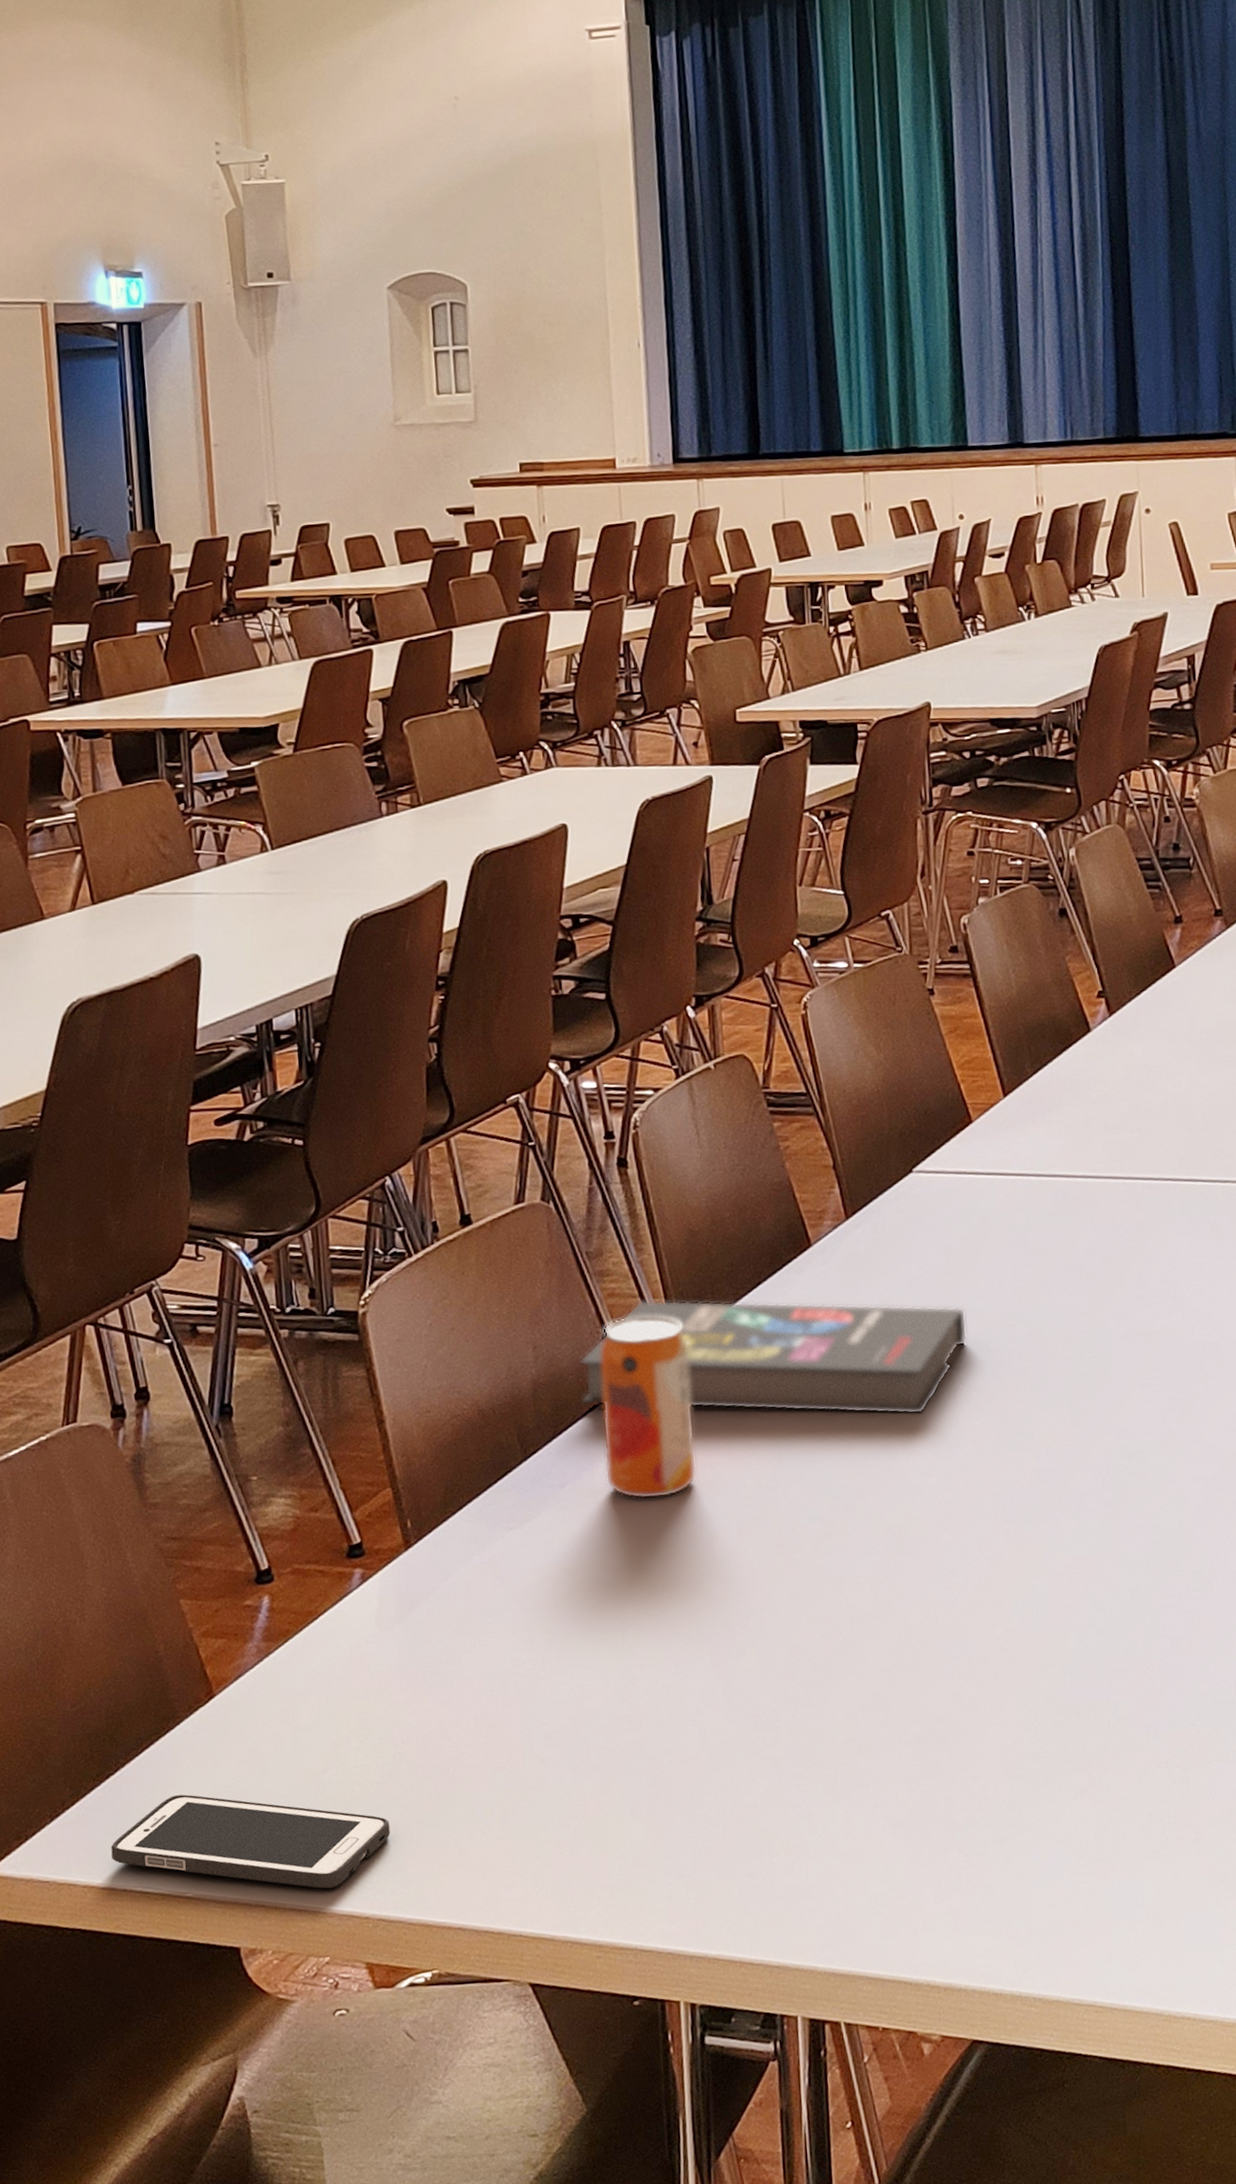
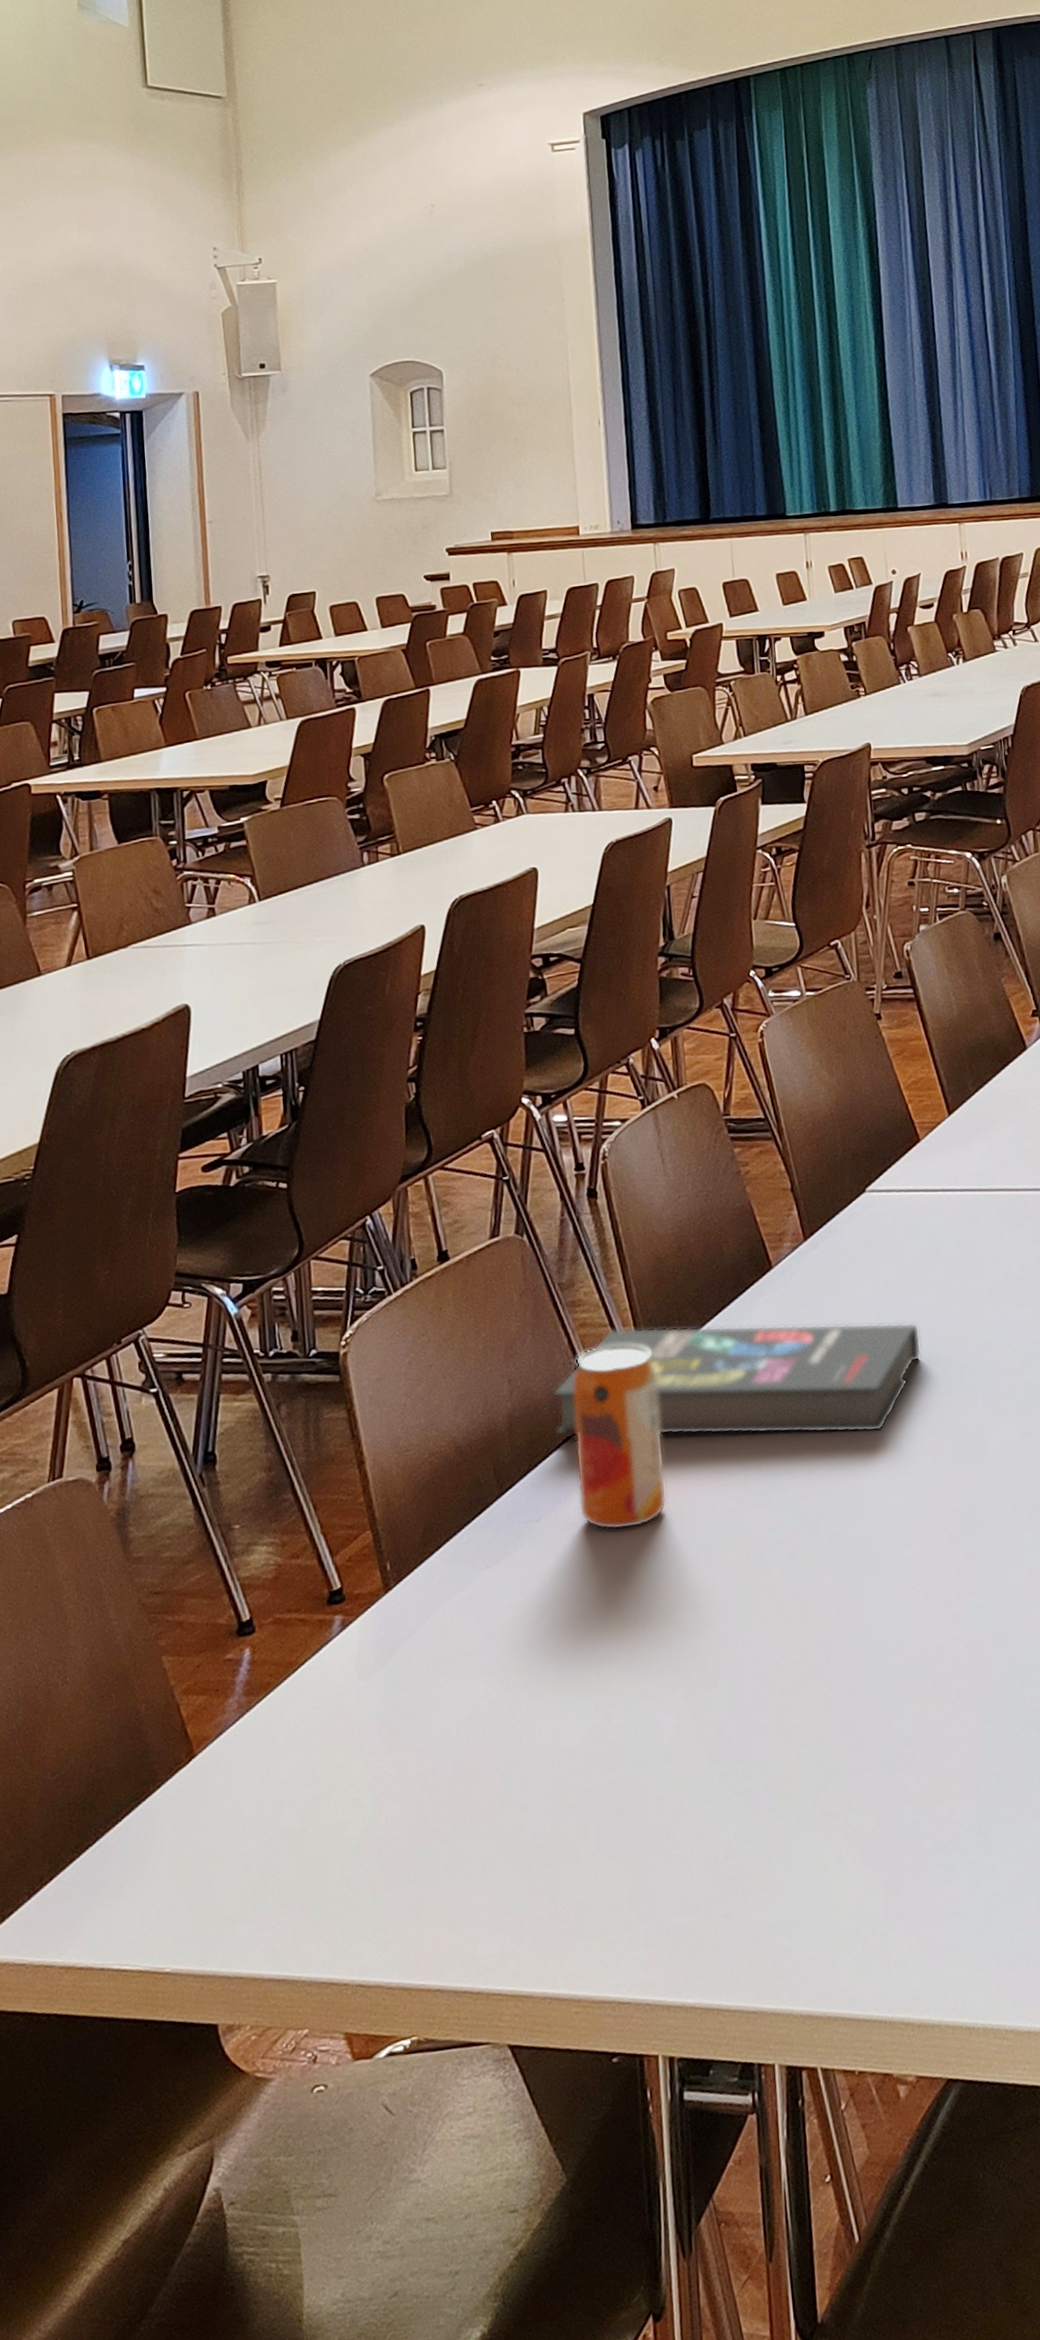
cell phone: present [111,1794,390,1889] -> none [89,1862,370,1956]

